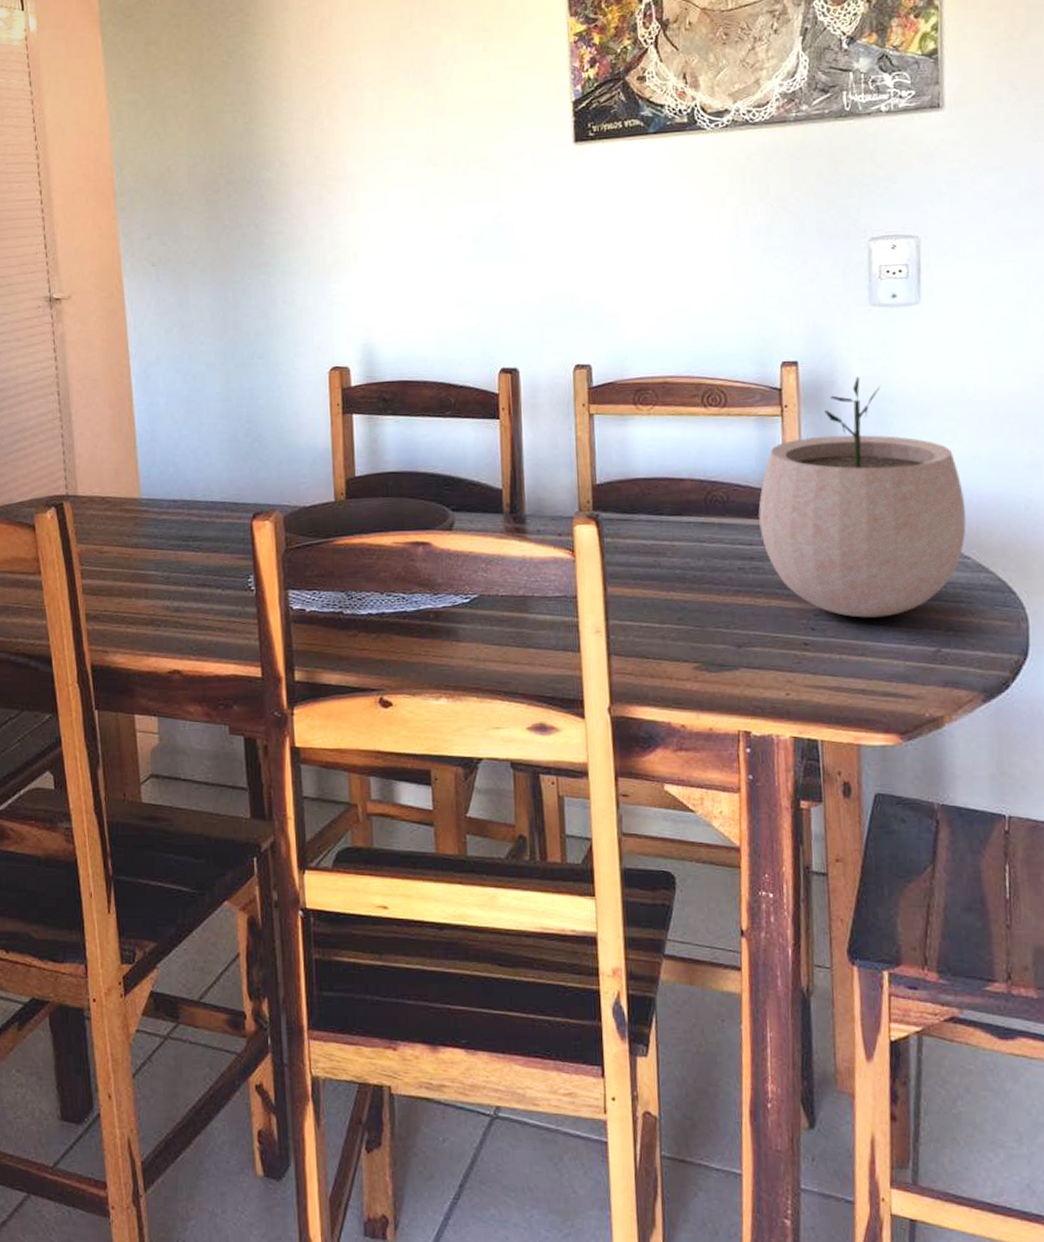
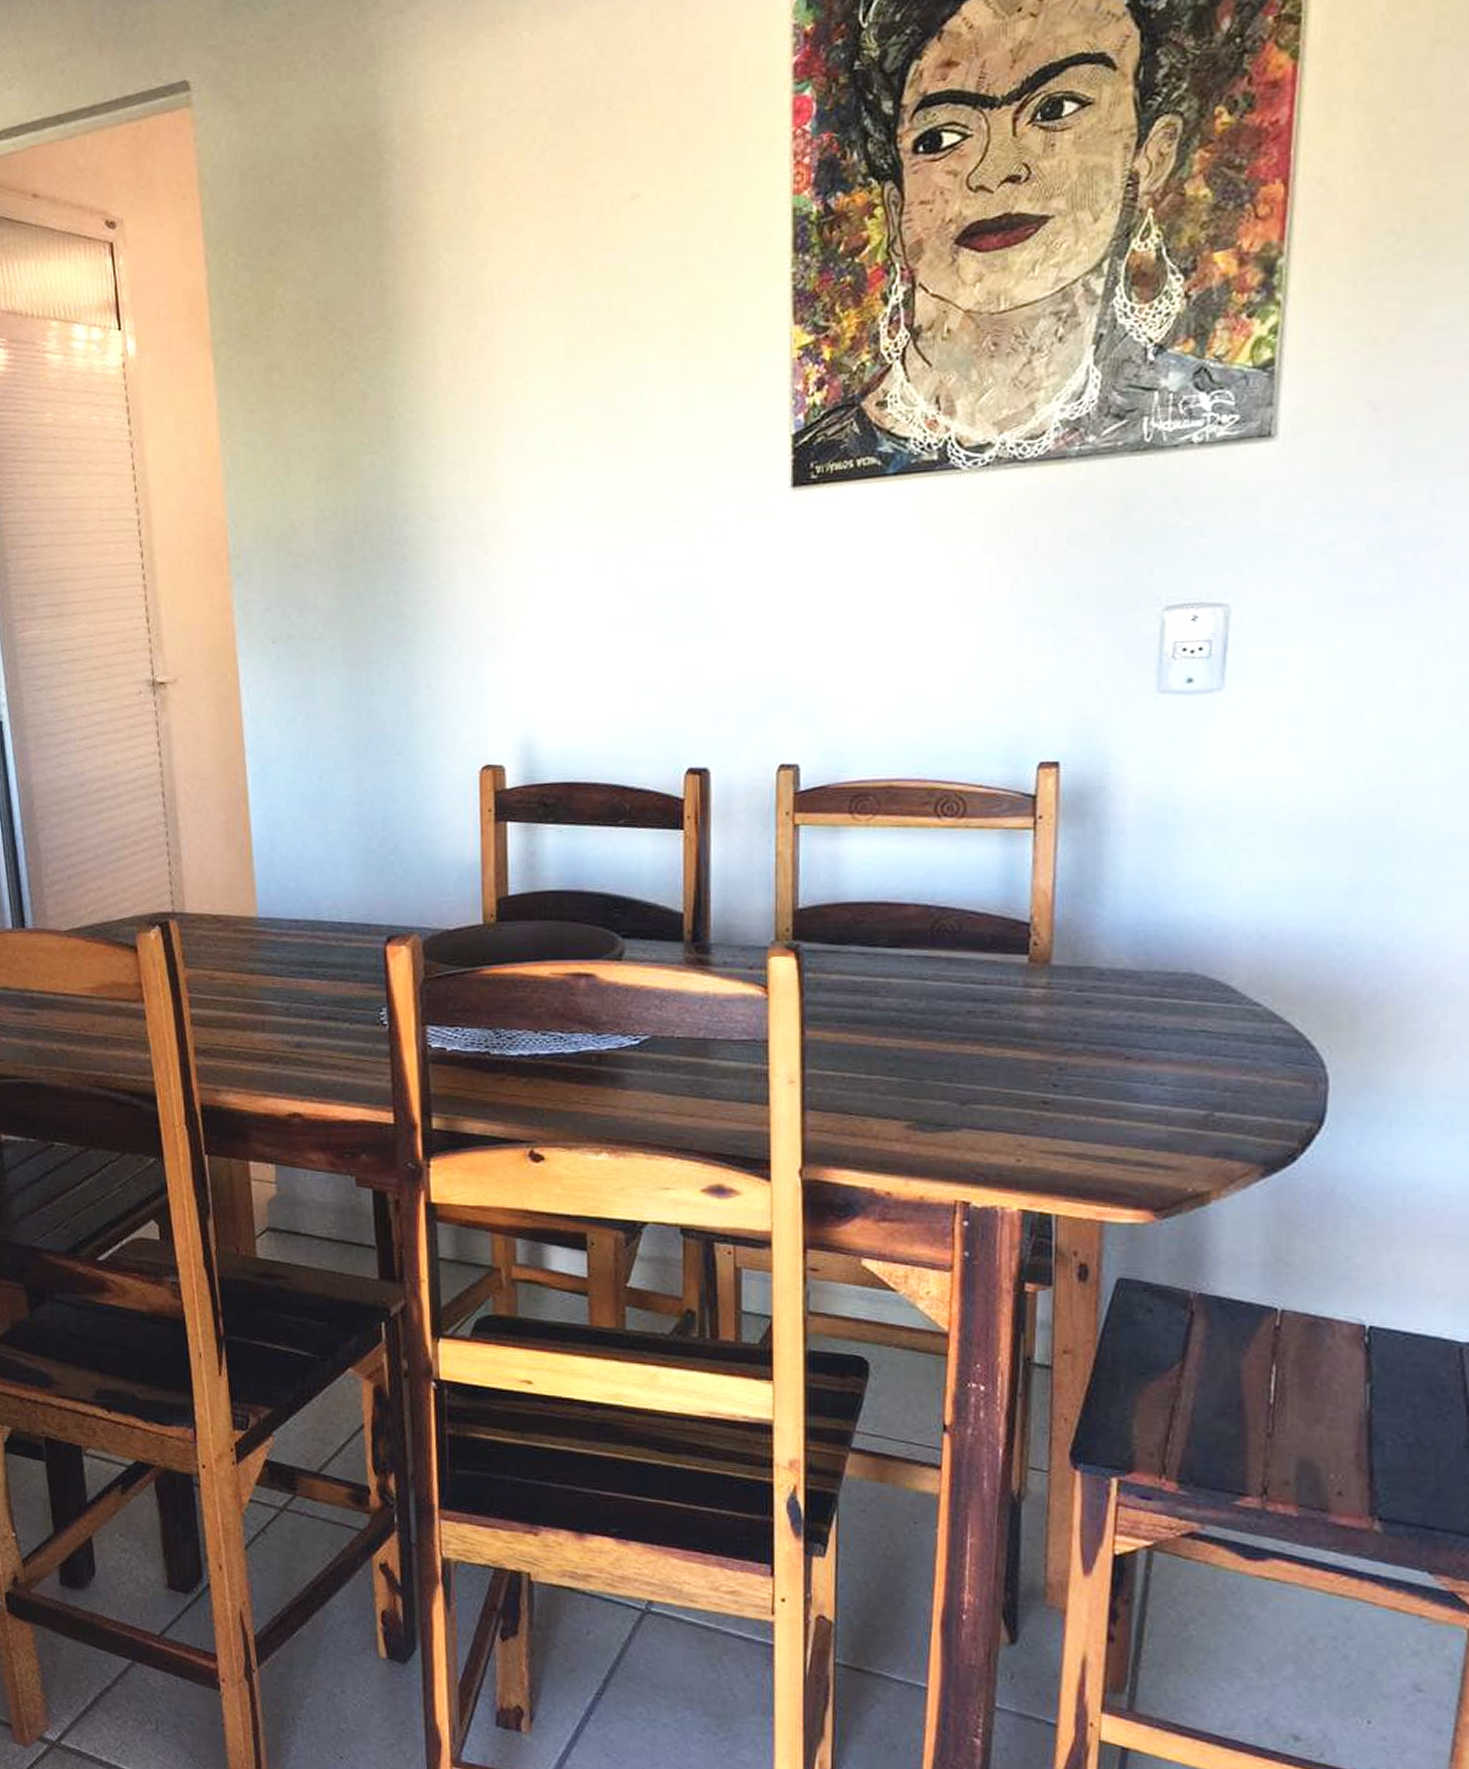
plant pot: present [758,376,966,618] -> none [997,781,1259,1074]

